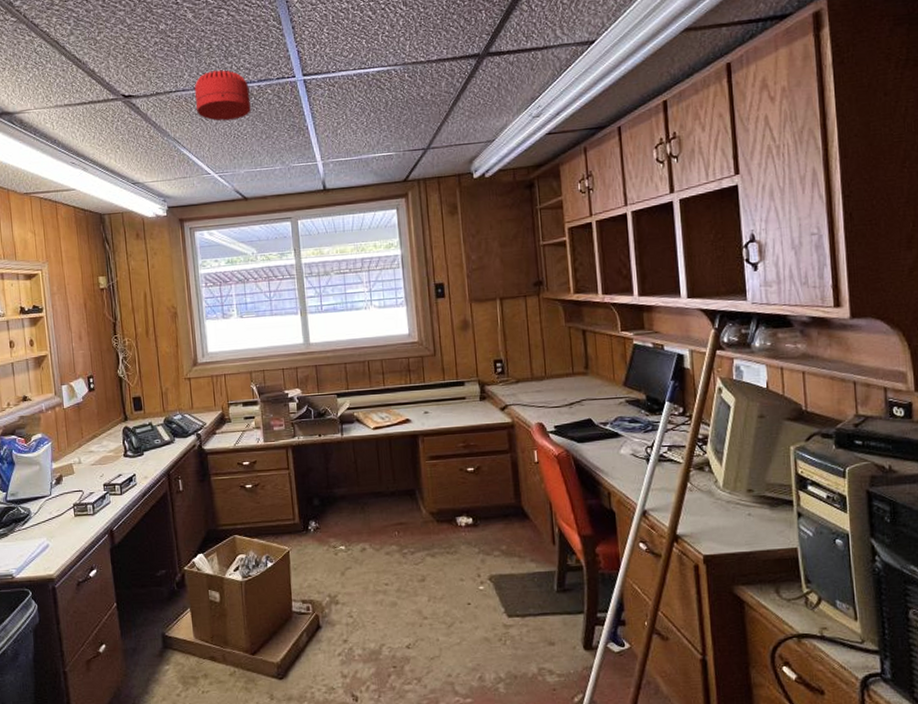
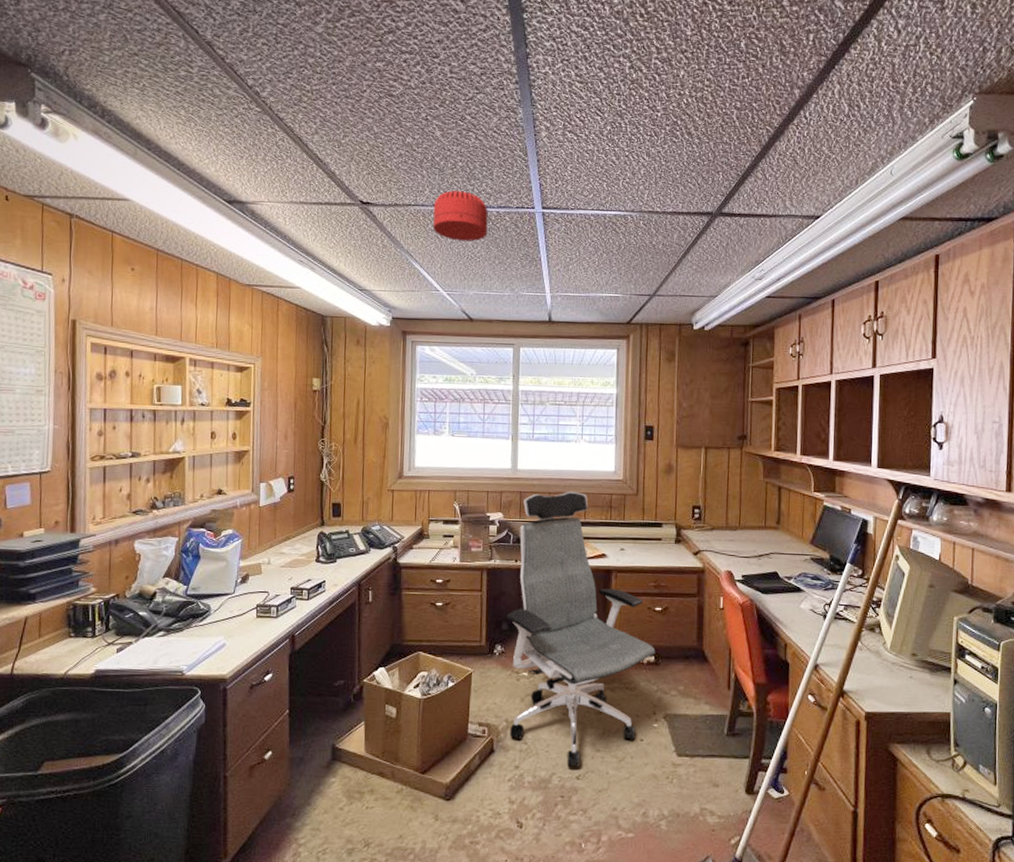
office chair: none [317,359,473,638] -> present [506,491,656,768]

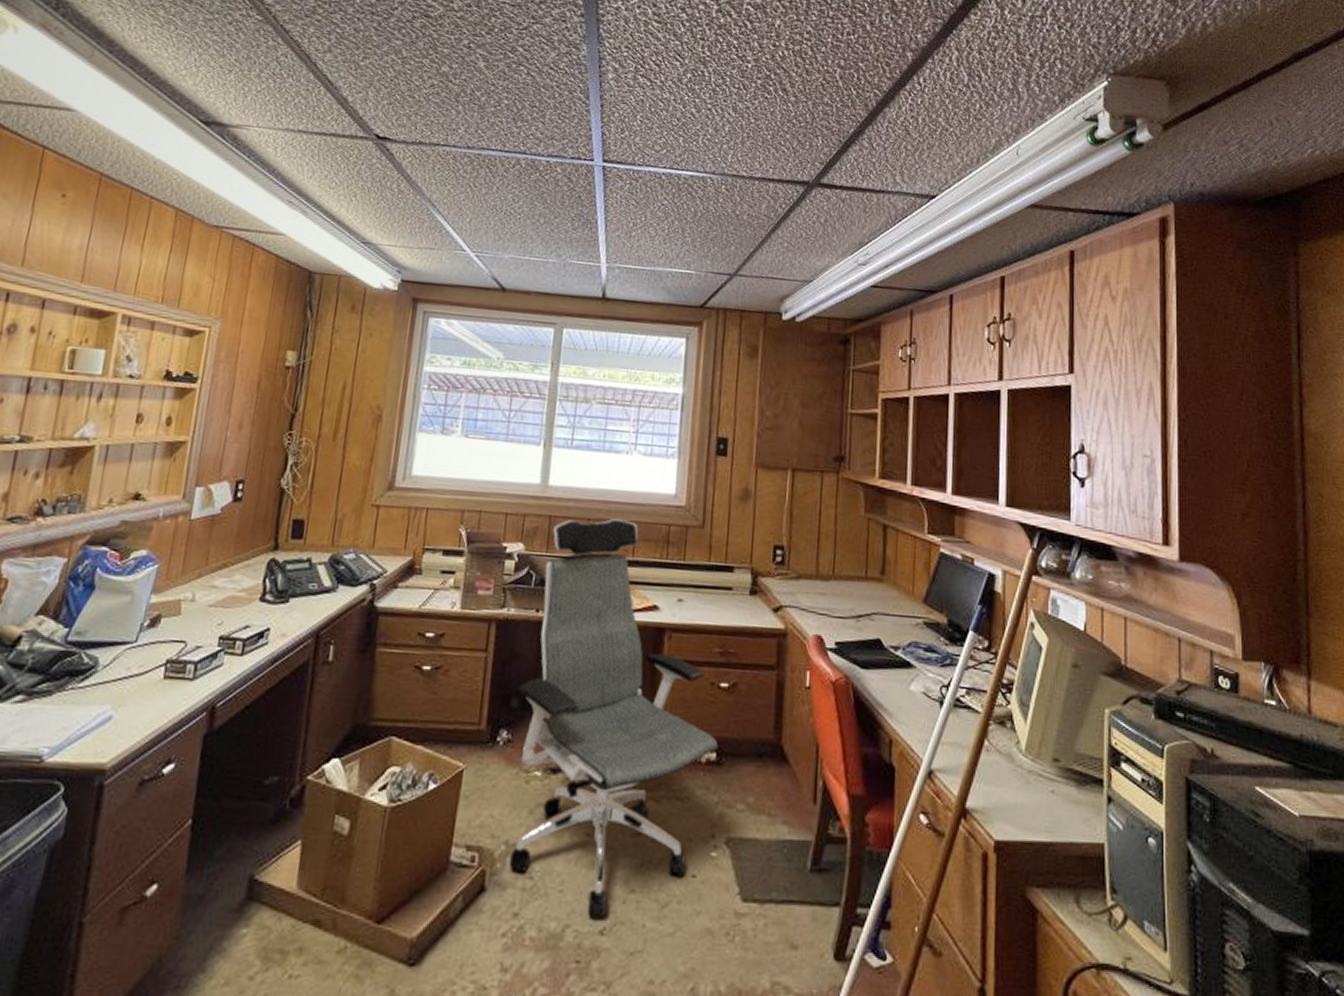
smoke detector: present [433,190,488,242] -> none [465,131,536,194]

